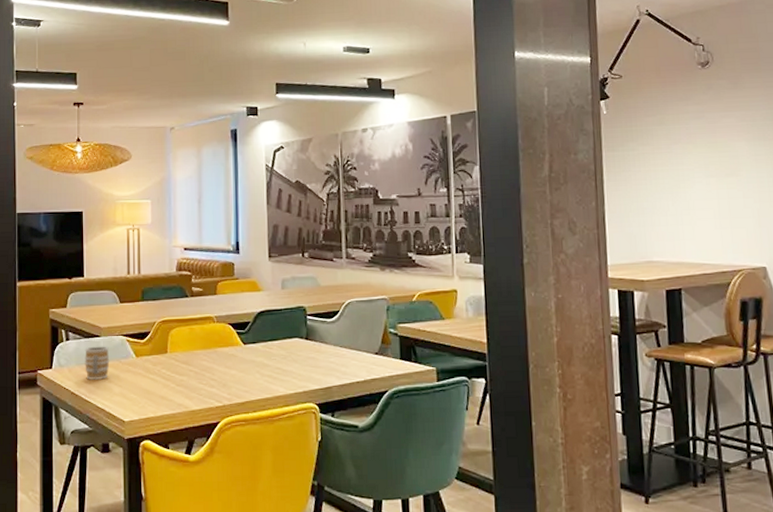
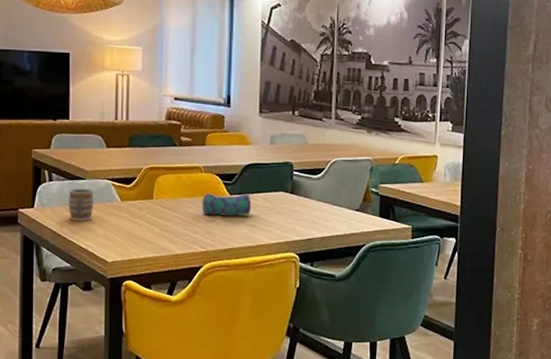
pencil case: none [216,342,267,367] -> present [202,192,252,216]

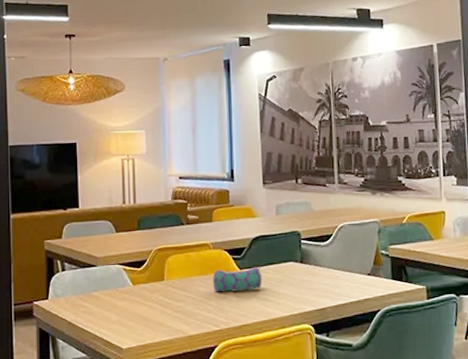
mug: present [68,188,94,221] -> none [81,275,107,309]

